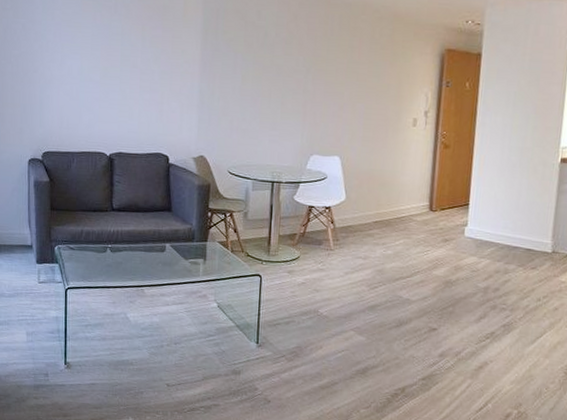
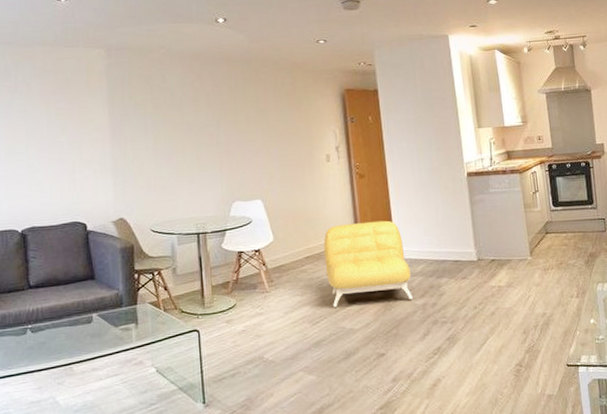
armchair: none [392,194,479,281] -> present [323,220,413,308]

